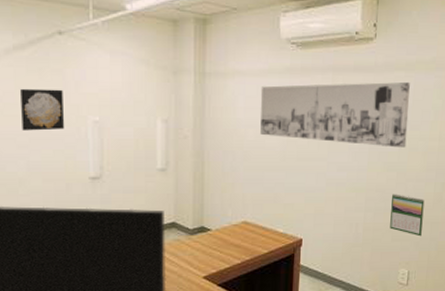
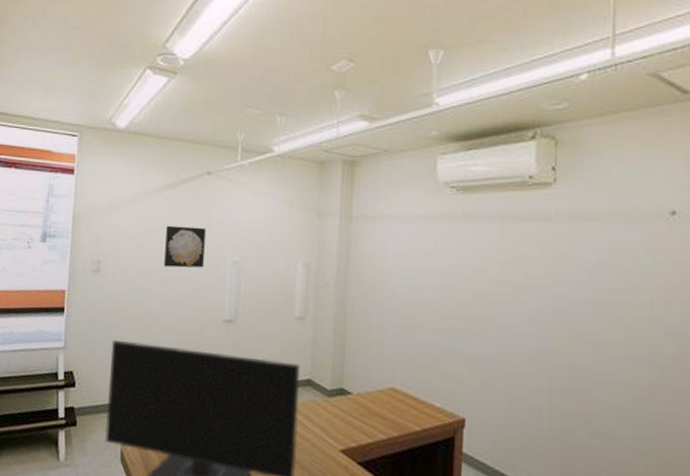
wall art: present [260,81,410,148] -> none [413,232,605,316]
calendar: present [390,194,425,237] -> none [586,374,636,437]

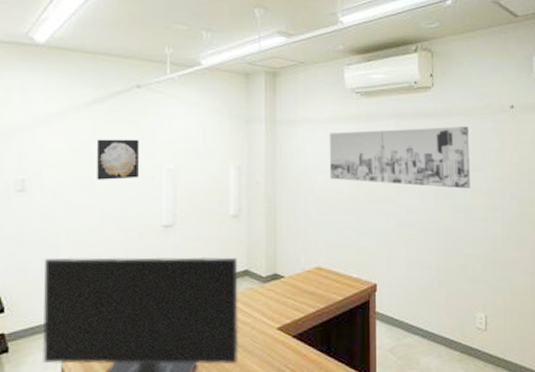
wall art: none [413,232,605,316] -> present [329,126,471,189]

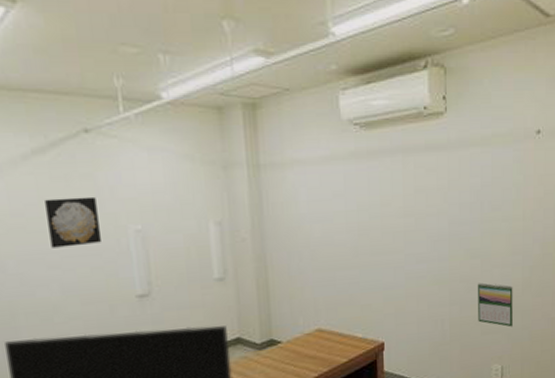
wall art: present [329,126,471,189] -> none [324,158,489,232]
calendar: none [462,234,495,278] -> present [478,282,513,327]

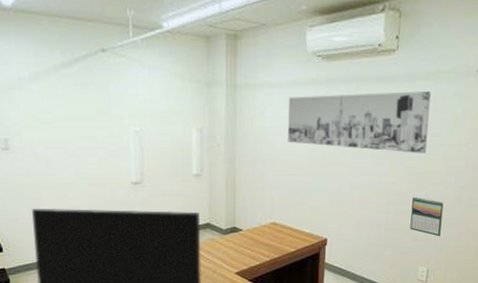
wall art: present [43,196,101,248] -> none [67,102,108,140]
wall art: none [324,158,489,232] -> present [288,90,431,153]

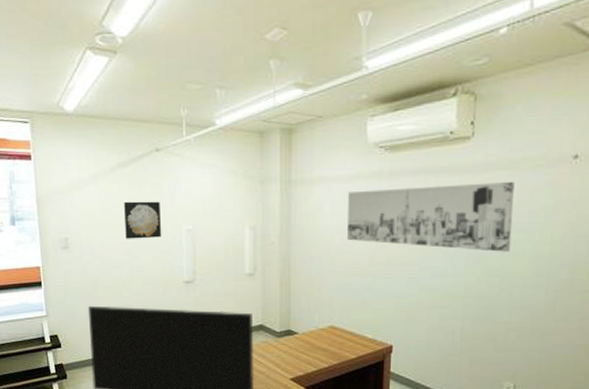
wall art: none [67,102,108,140] -> present [123,201,161,239]
calendar: present [410,197,444,237] -> none [492,301,533,348]

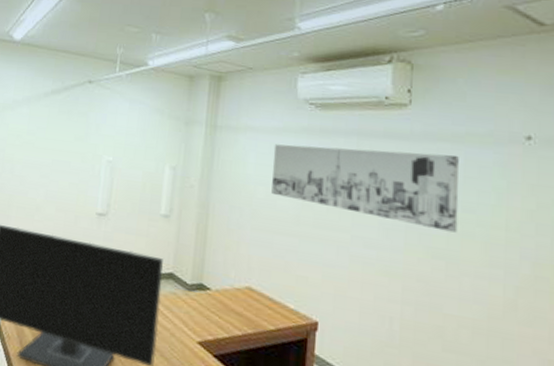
wall art: present [123,201,161,239] -> none [47,126,85,165]

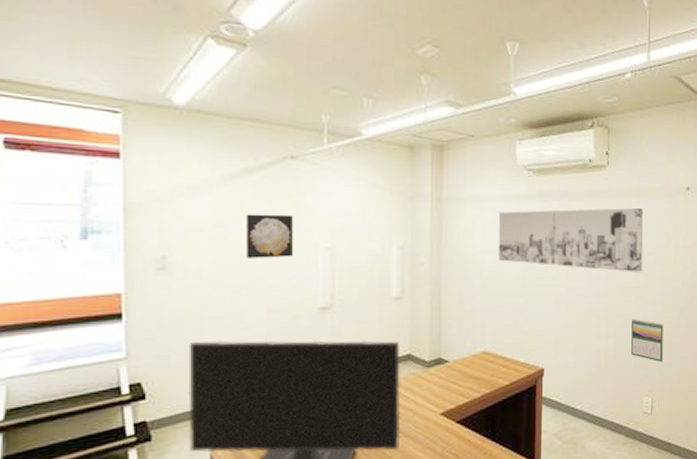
wall art: none [47,126,85,165] -> present [245,214,293,258]
calendar: none [438,288,489,354] -> present [631,319,663,363]

